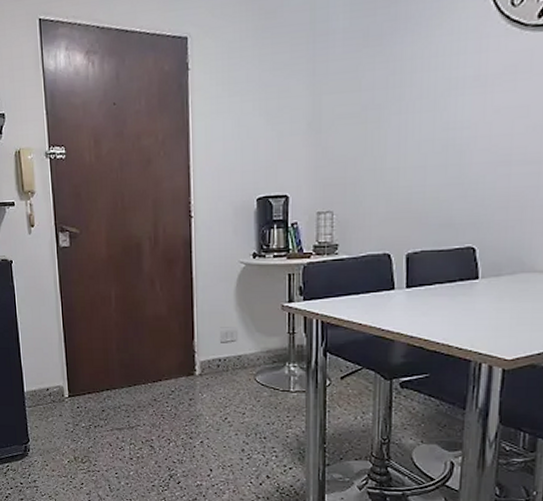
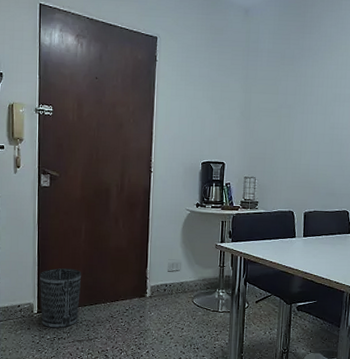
wastebasket: none [67,344,116,415] -> present [39,268,82,329]

